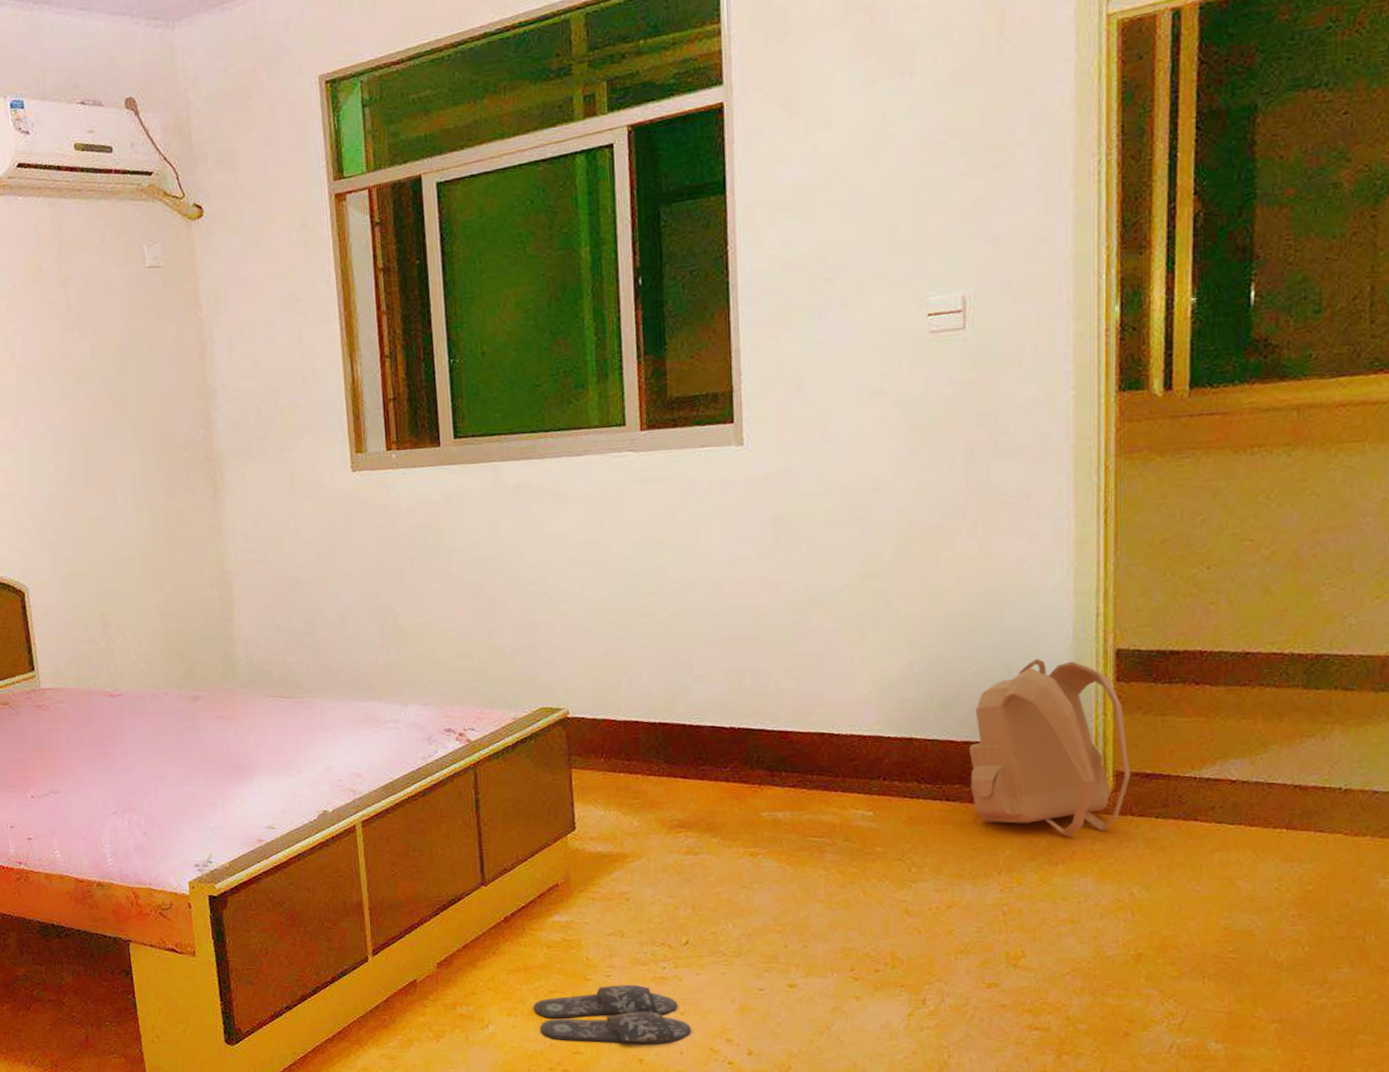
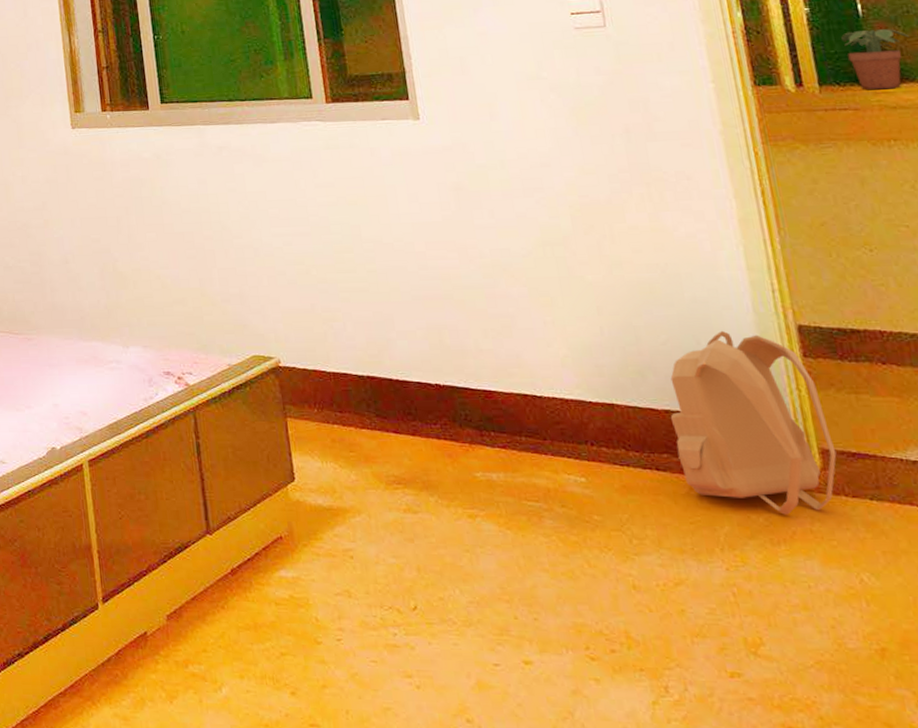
slippers: present [533,984,691,1045] -> none [265,650,429,721]
potted plant: none [1225,319,1300,392] -> present [841,29,909,91]

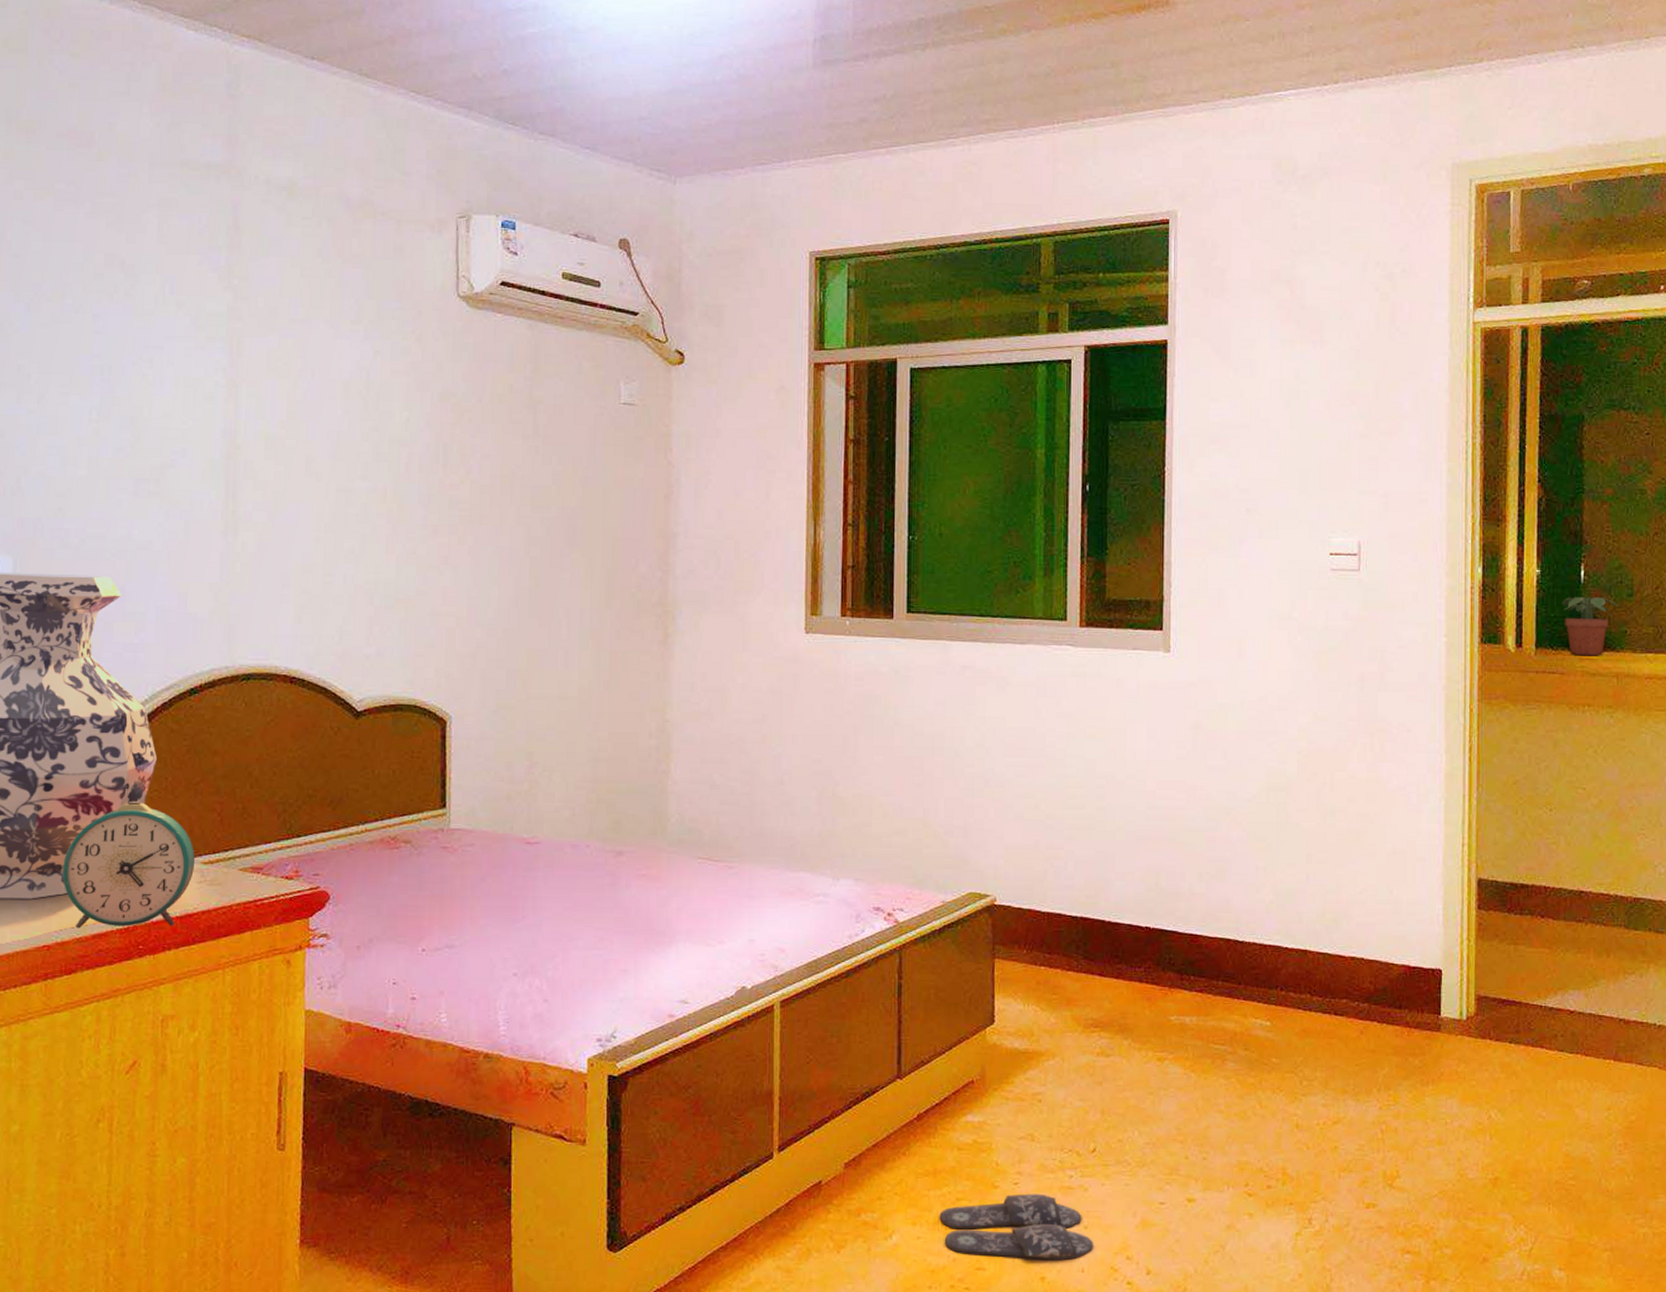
slippers: none [265,650,429,721] -> present [939,1193,1093,1261]
backpack: present [670,330,837,515] -> none [1355,881,1489,1057]

